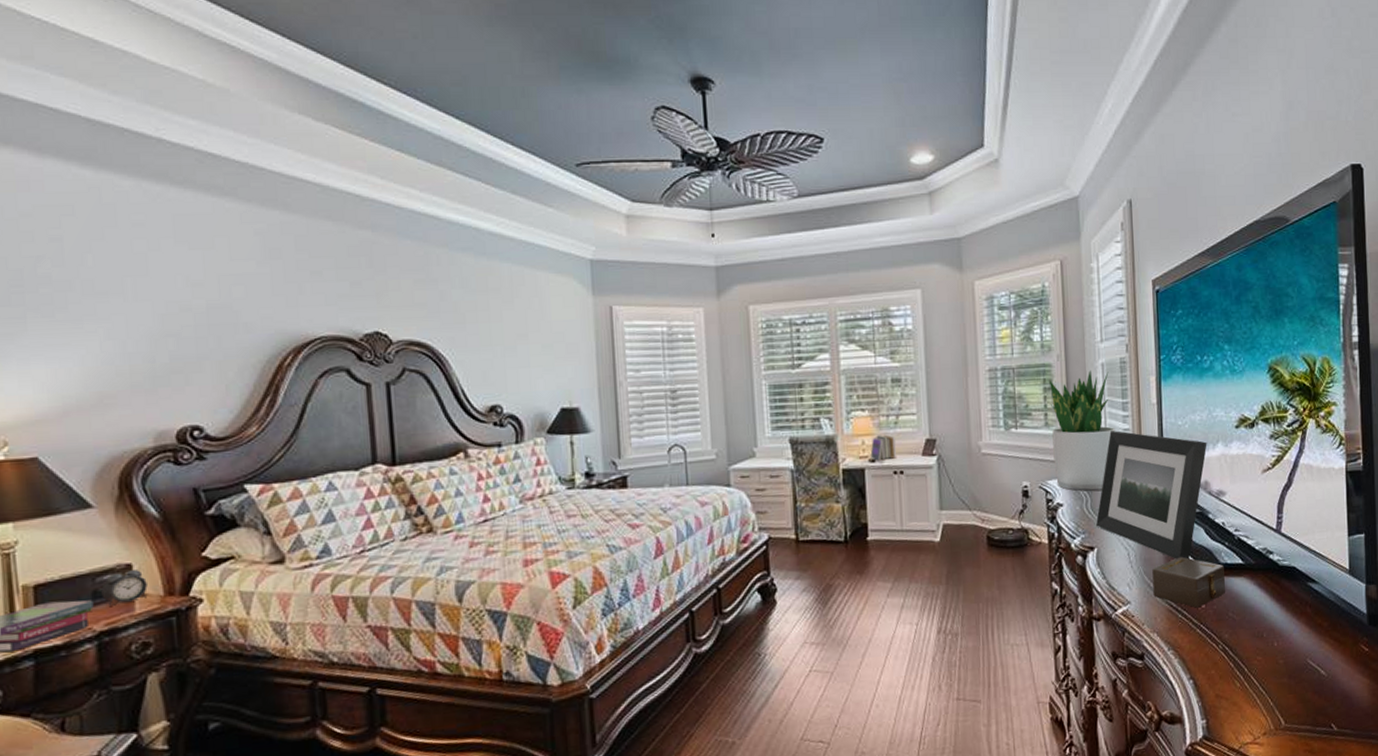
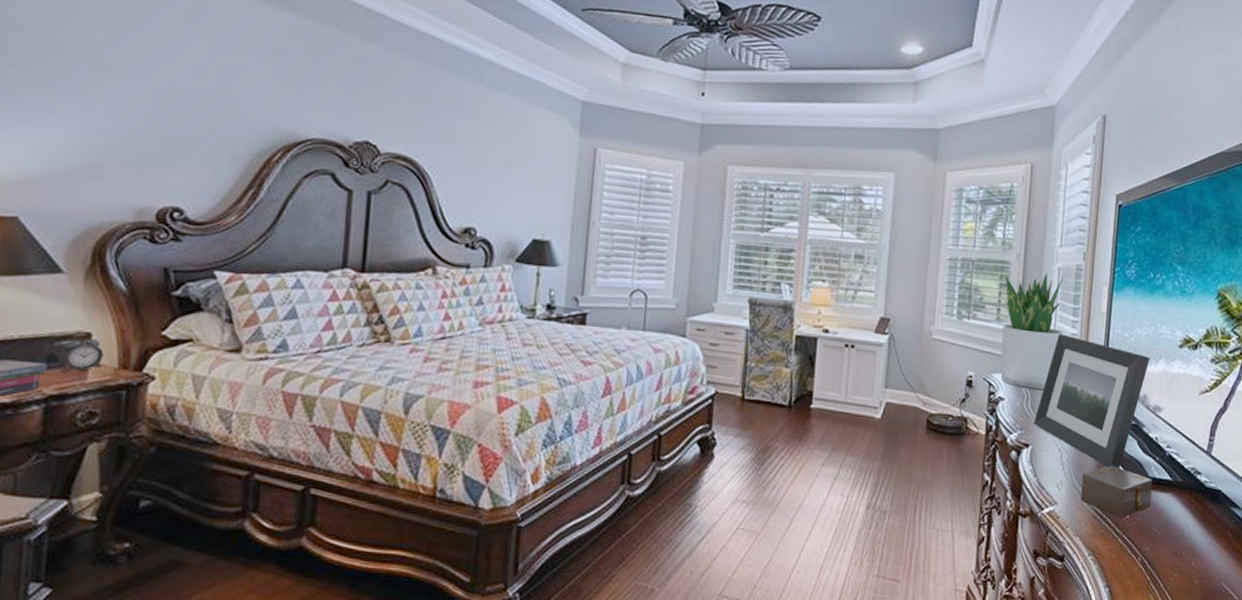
books: present [870,434,897,461] -> none [824,307,851,332]

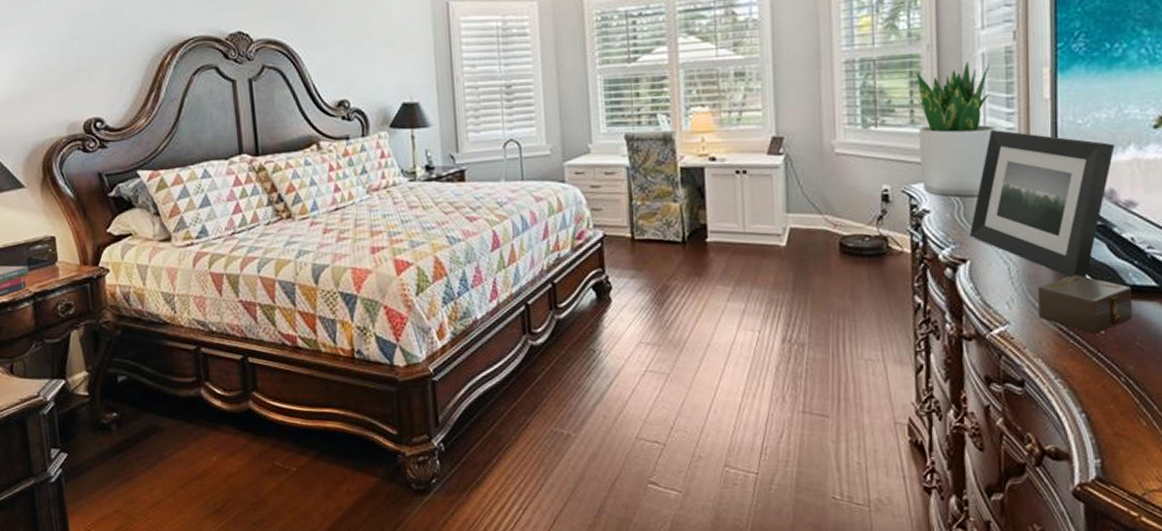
alarm clock: present [57,339,104,373] -> none [33,242,68,273]

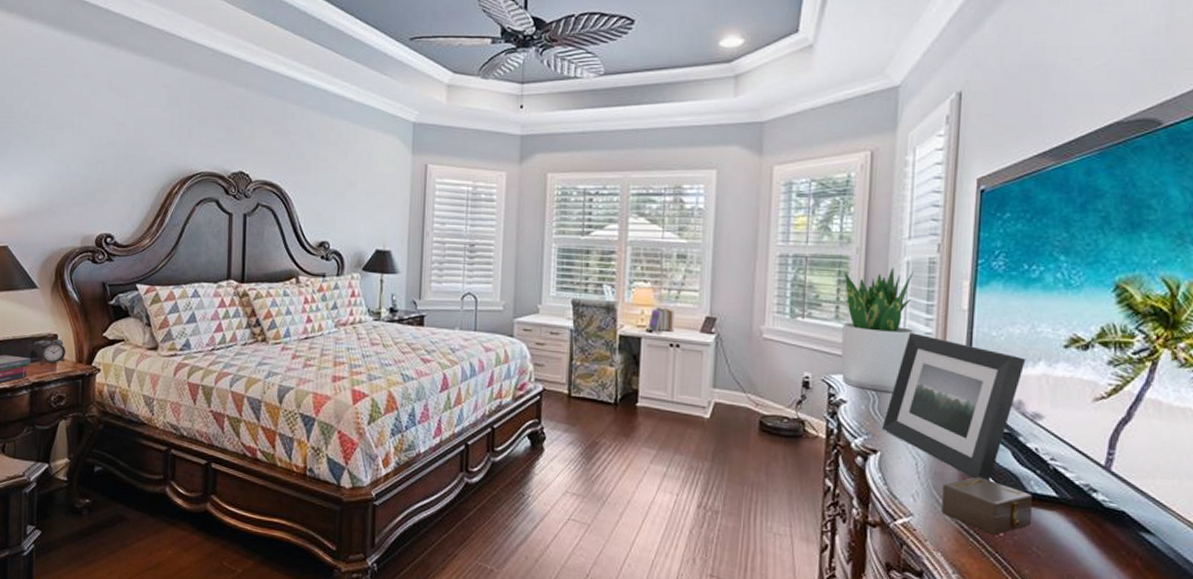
alarm clock: none [33,242,68,273] -> present [37,339,66,366]
books: none [710,131,740,160] -> present [648,307,675,332]

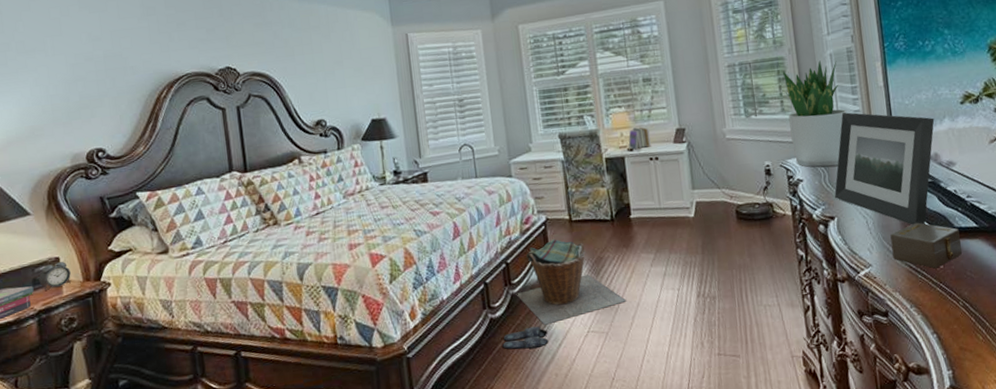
slippers: none [474,500,524,524] -> present [503,326,549,349]
laundry basket: none [497,412,617,502] -> present [516,239,627,325]

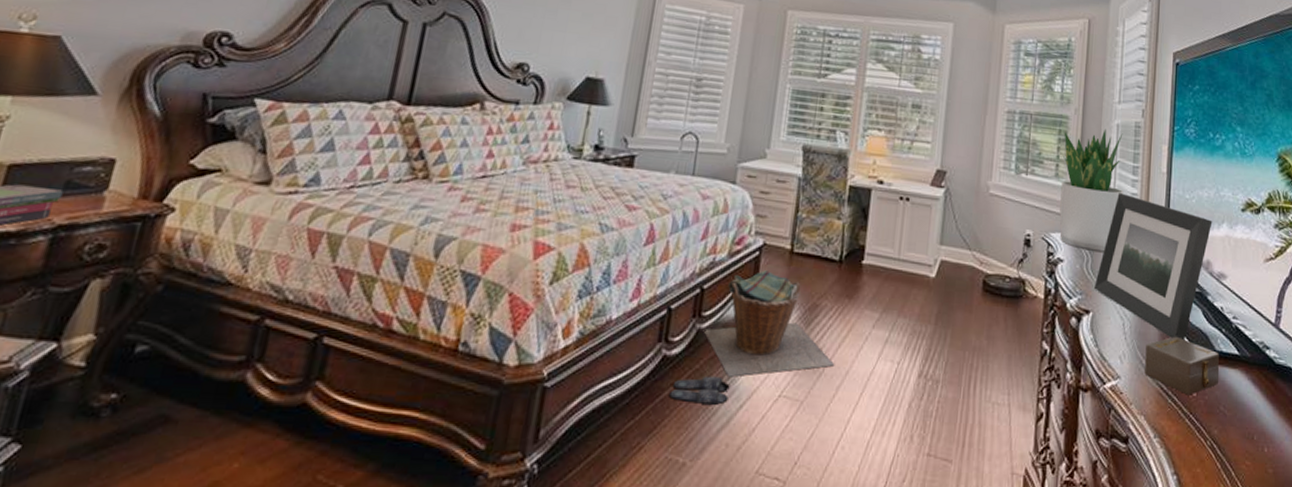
alarm clock: present [38,262,71,292] -> none [73,166,126,201]
books: present [628,126,652,150] -> none [879,157,907,184]

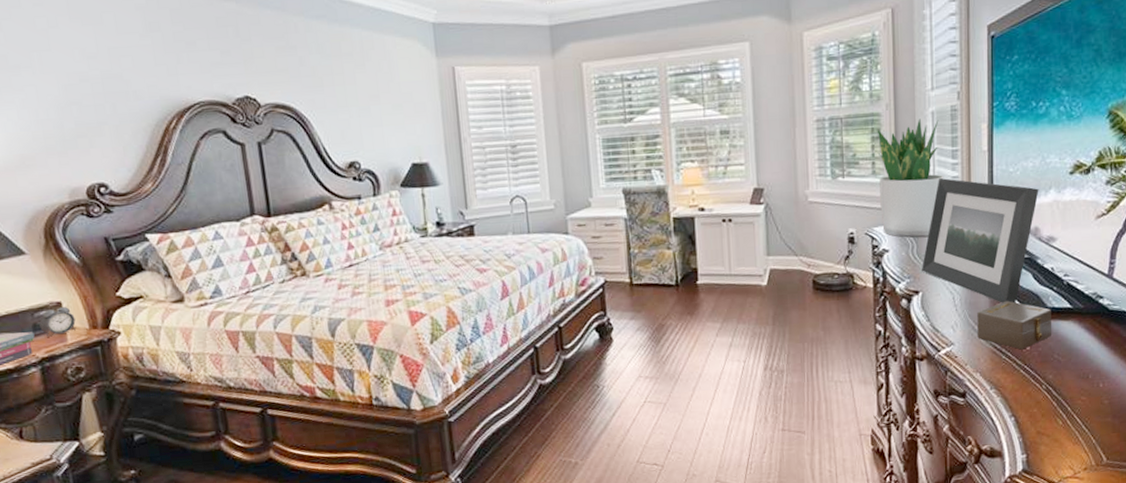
alarm clock: none [73,166,126,201] -> present [39,307,76,338]
slippers: present [669,376,730,405] -> none [552,394,602,417]
laundry basket: present [703,270,835,377] -> none [568,303,688,393]

